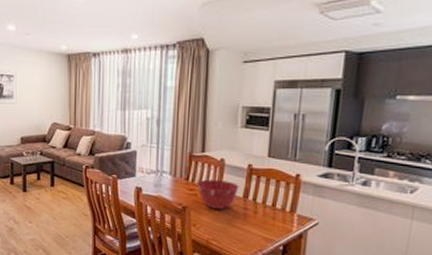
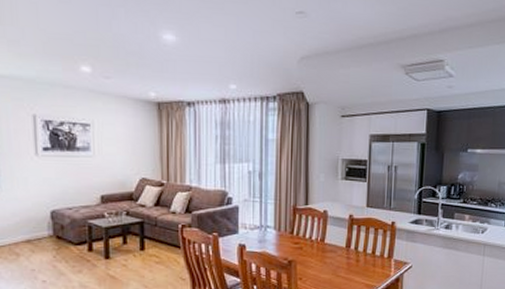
mixing bowl: present [196,179,239,209] -> none [301,232,342,260]

